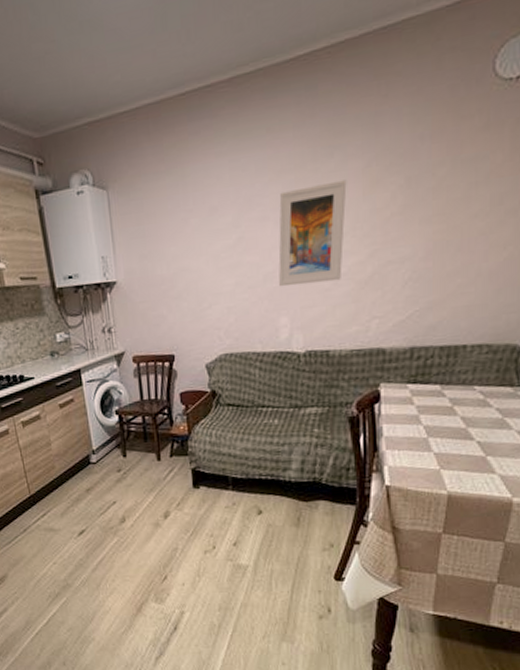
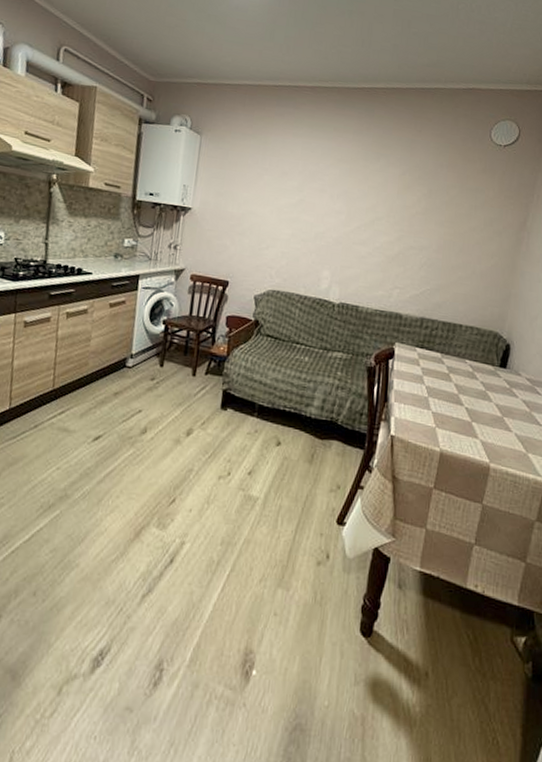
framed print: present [278,179,347,287] -> none [327,175,387,252]

